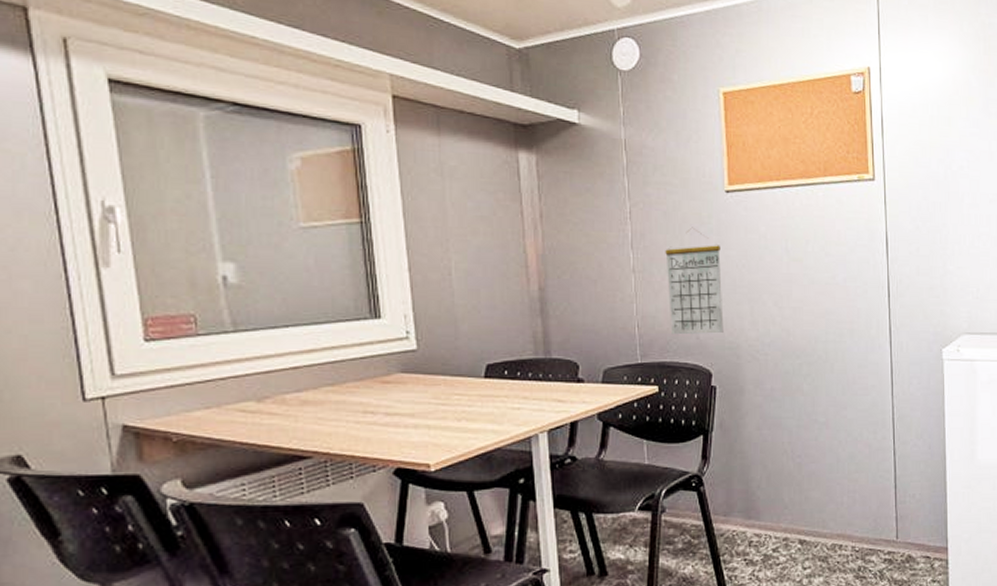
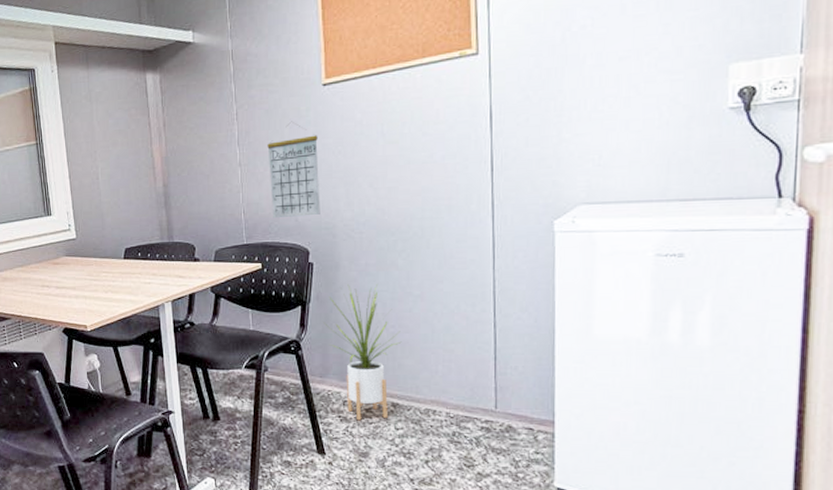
house plant: none [727,411,808,563] -> present [323,284,402,421]

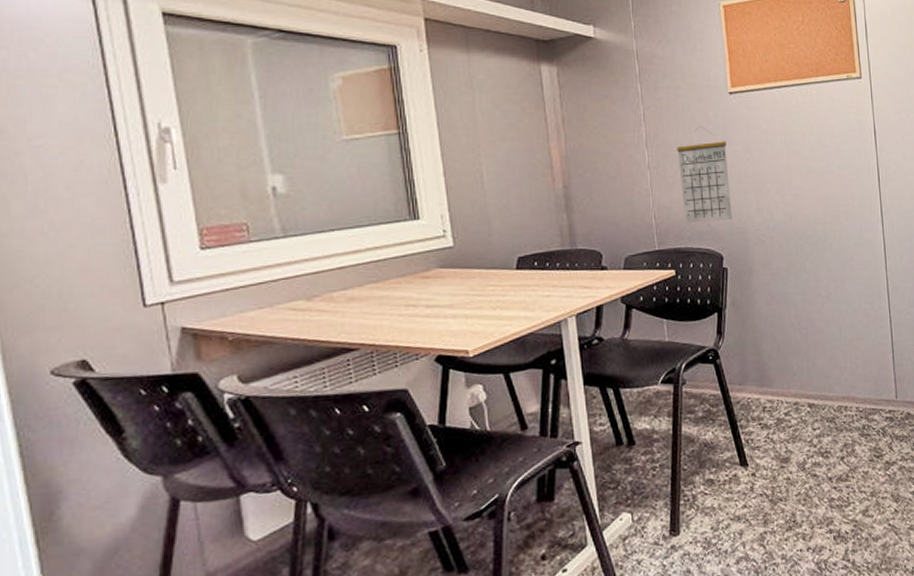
house plant: present [323,284,402,421] -> none [740,287,814,426]

